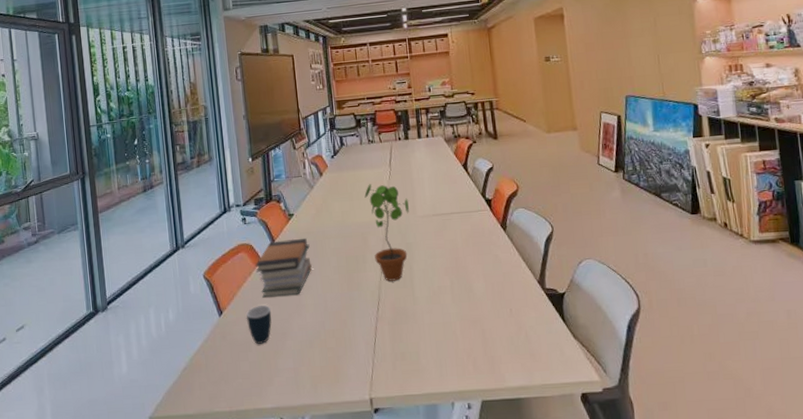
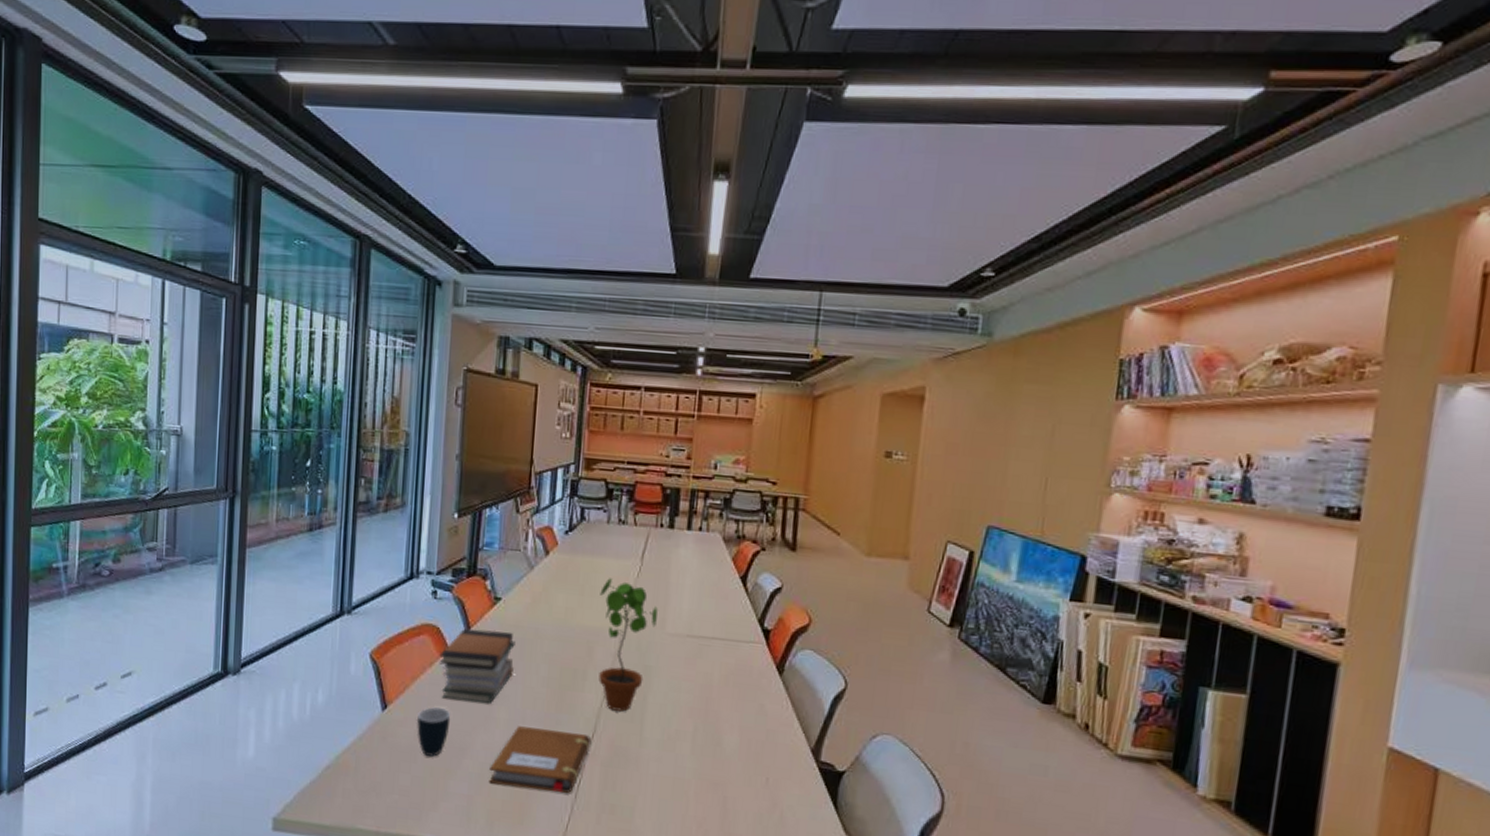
notebook: none [307,304,379,355] -> present [488,726,592,794]

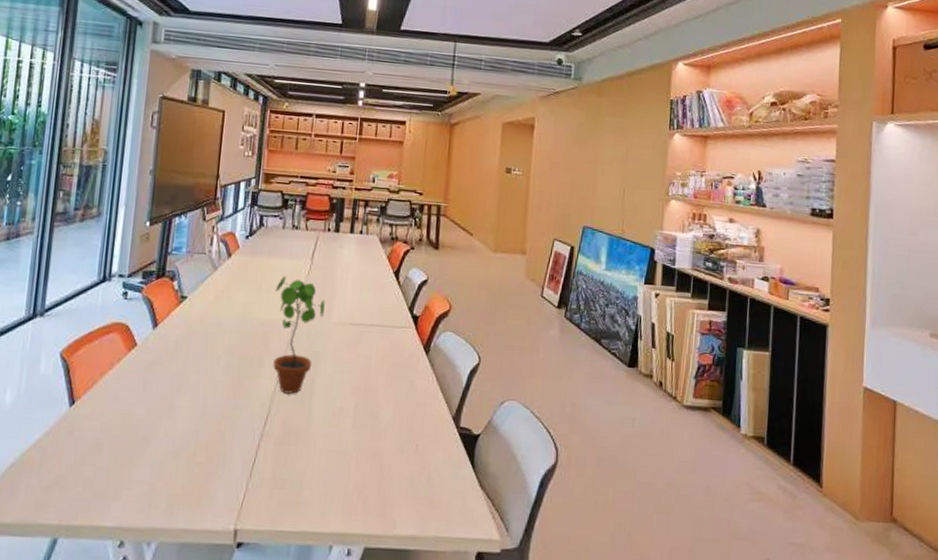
mug: present [416,707,451,757] -> none [103,400,136,447]
book stack: present [439,628,516,705] -> none [126,325,199,395]
notebook: present [488,726,592,794] -> none [170,413,266,473]

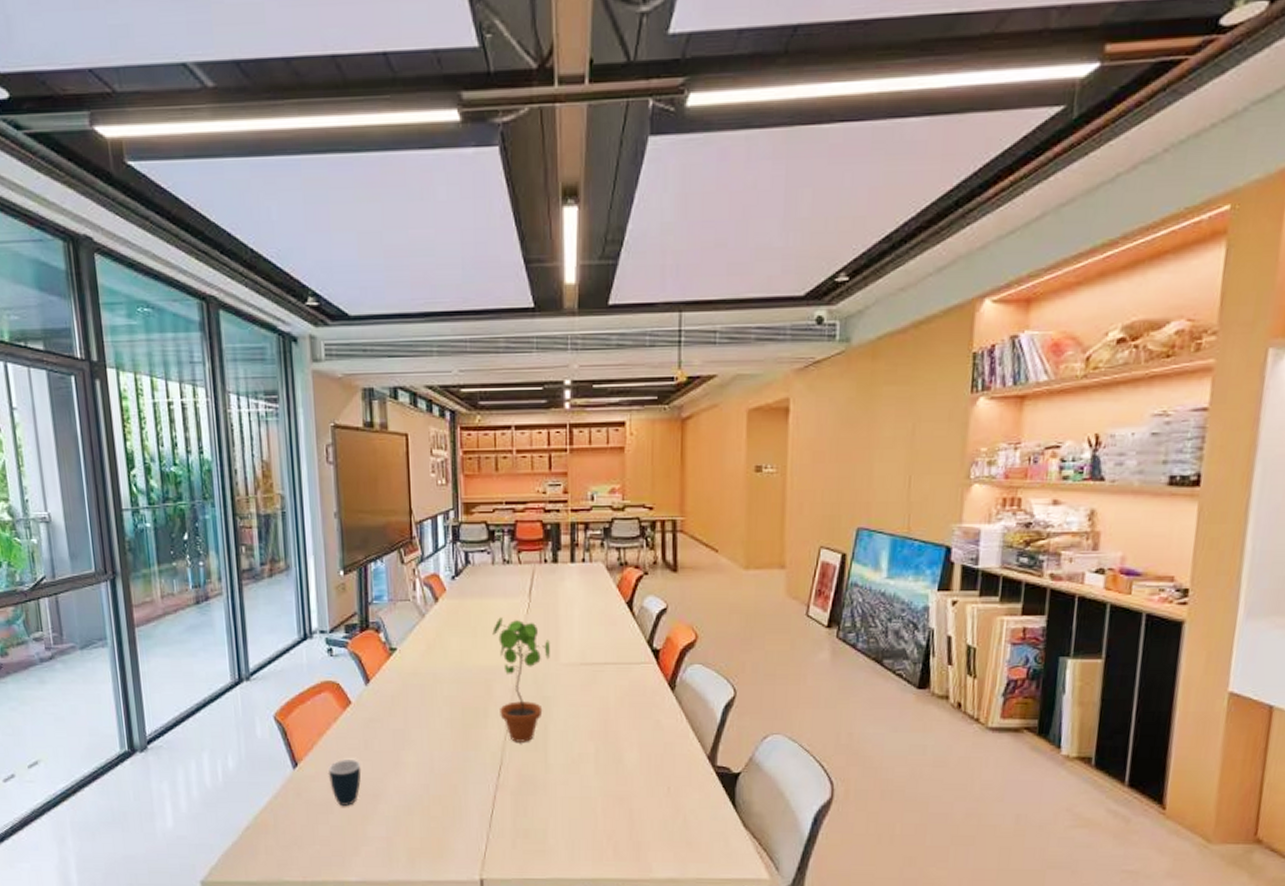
mug: none [103,400,136,447] -> present [328,760,362,806]

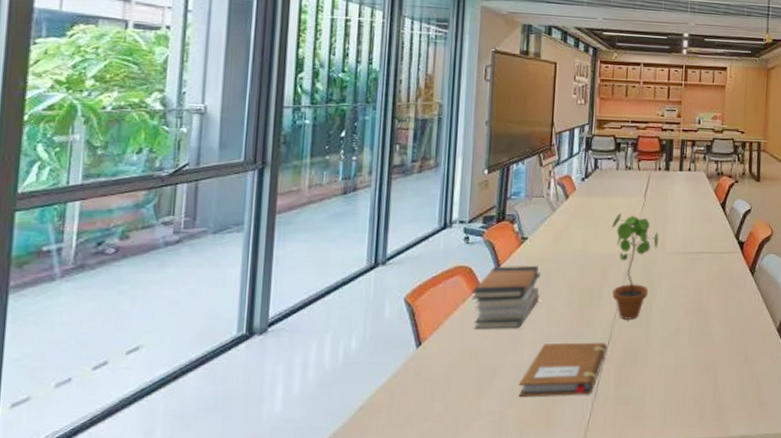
mug: present [328,760,362,806] -> none [450,338,483,382]
book stack: none [342,679,418,751] -> present [471,265,541,329]
notebook: none [405,767,500,825] -> present [518,343,608,397]

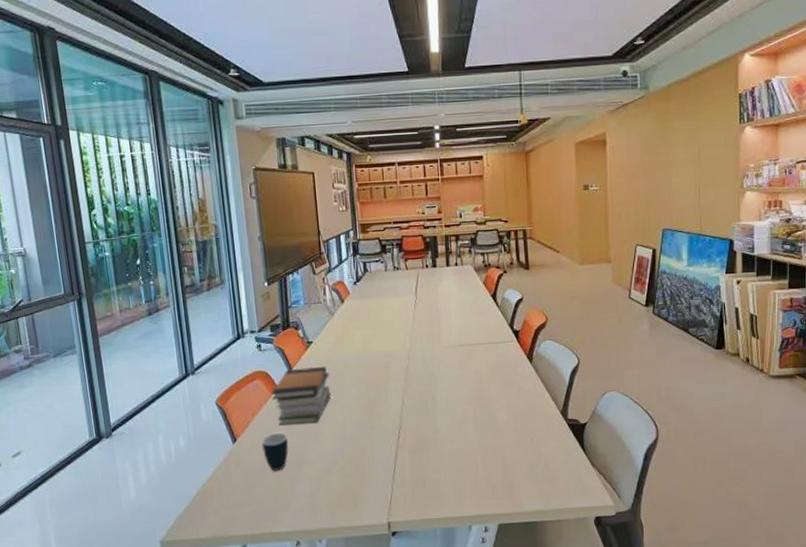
mug: none [450,338,483,382] -> present [261,433,289,471]
notebook: present [518,343,608,397] -> none [325,432,399,482]
potted plant: present [612,213,658,319] -> none [388,312,434,410]

